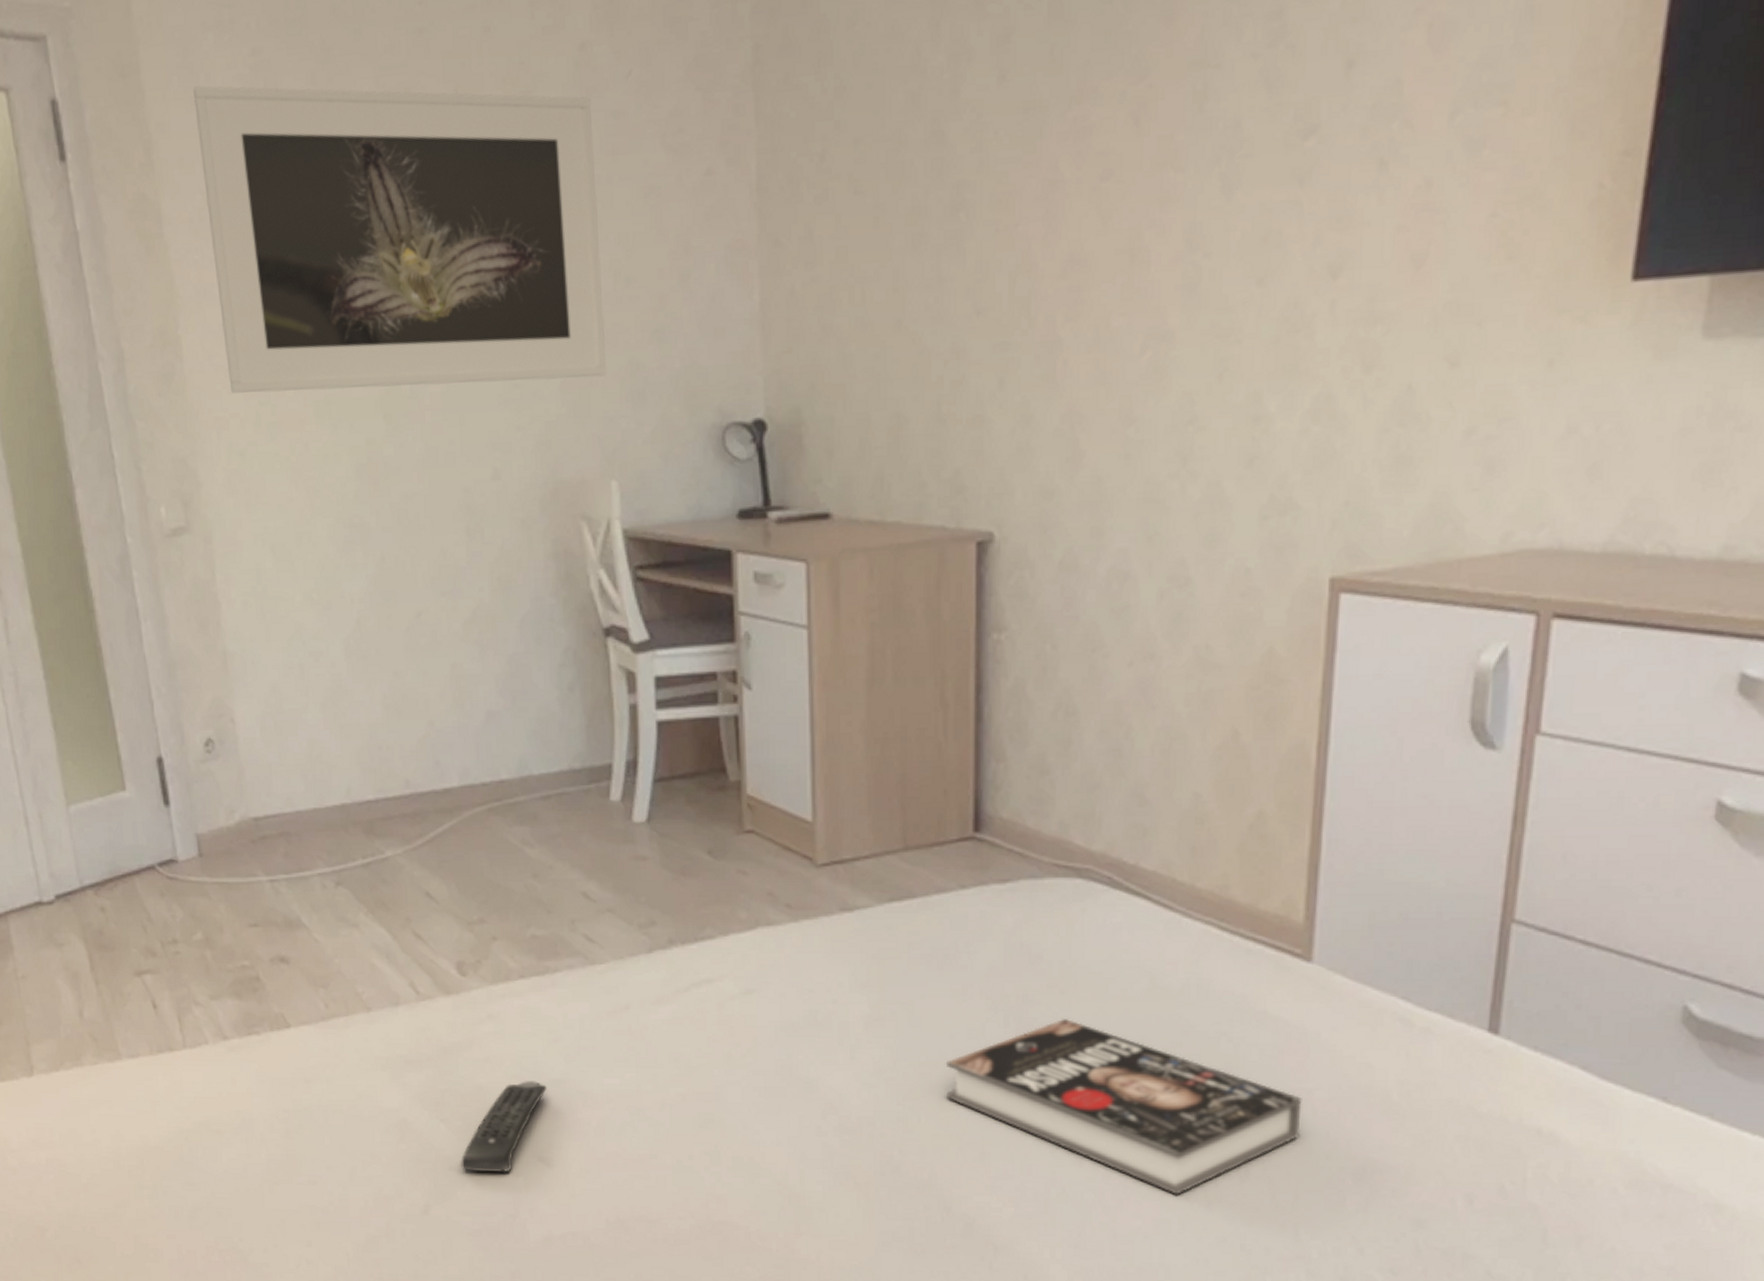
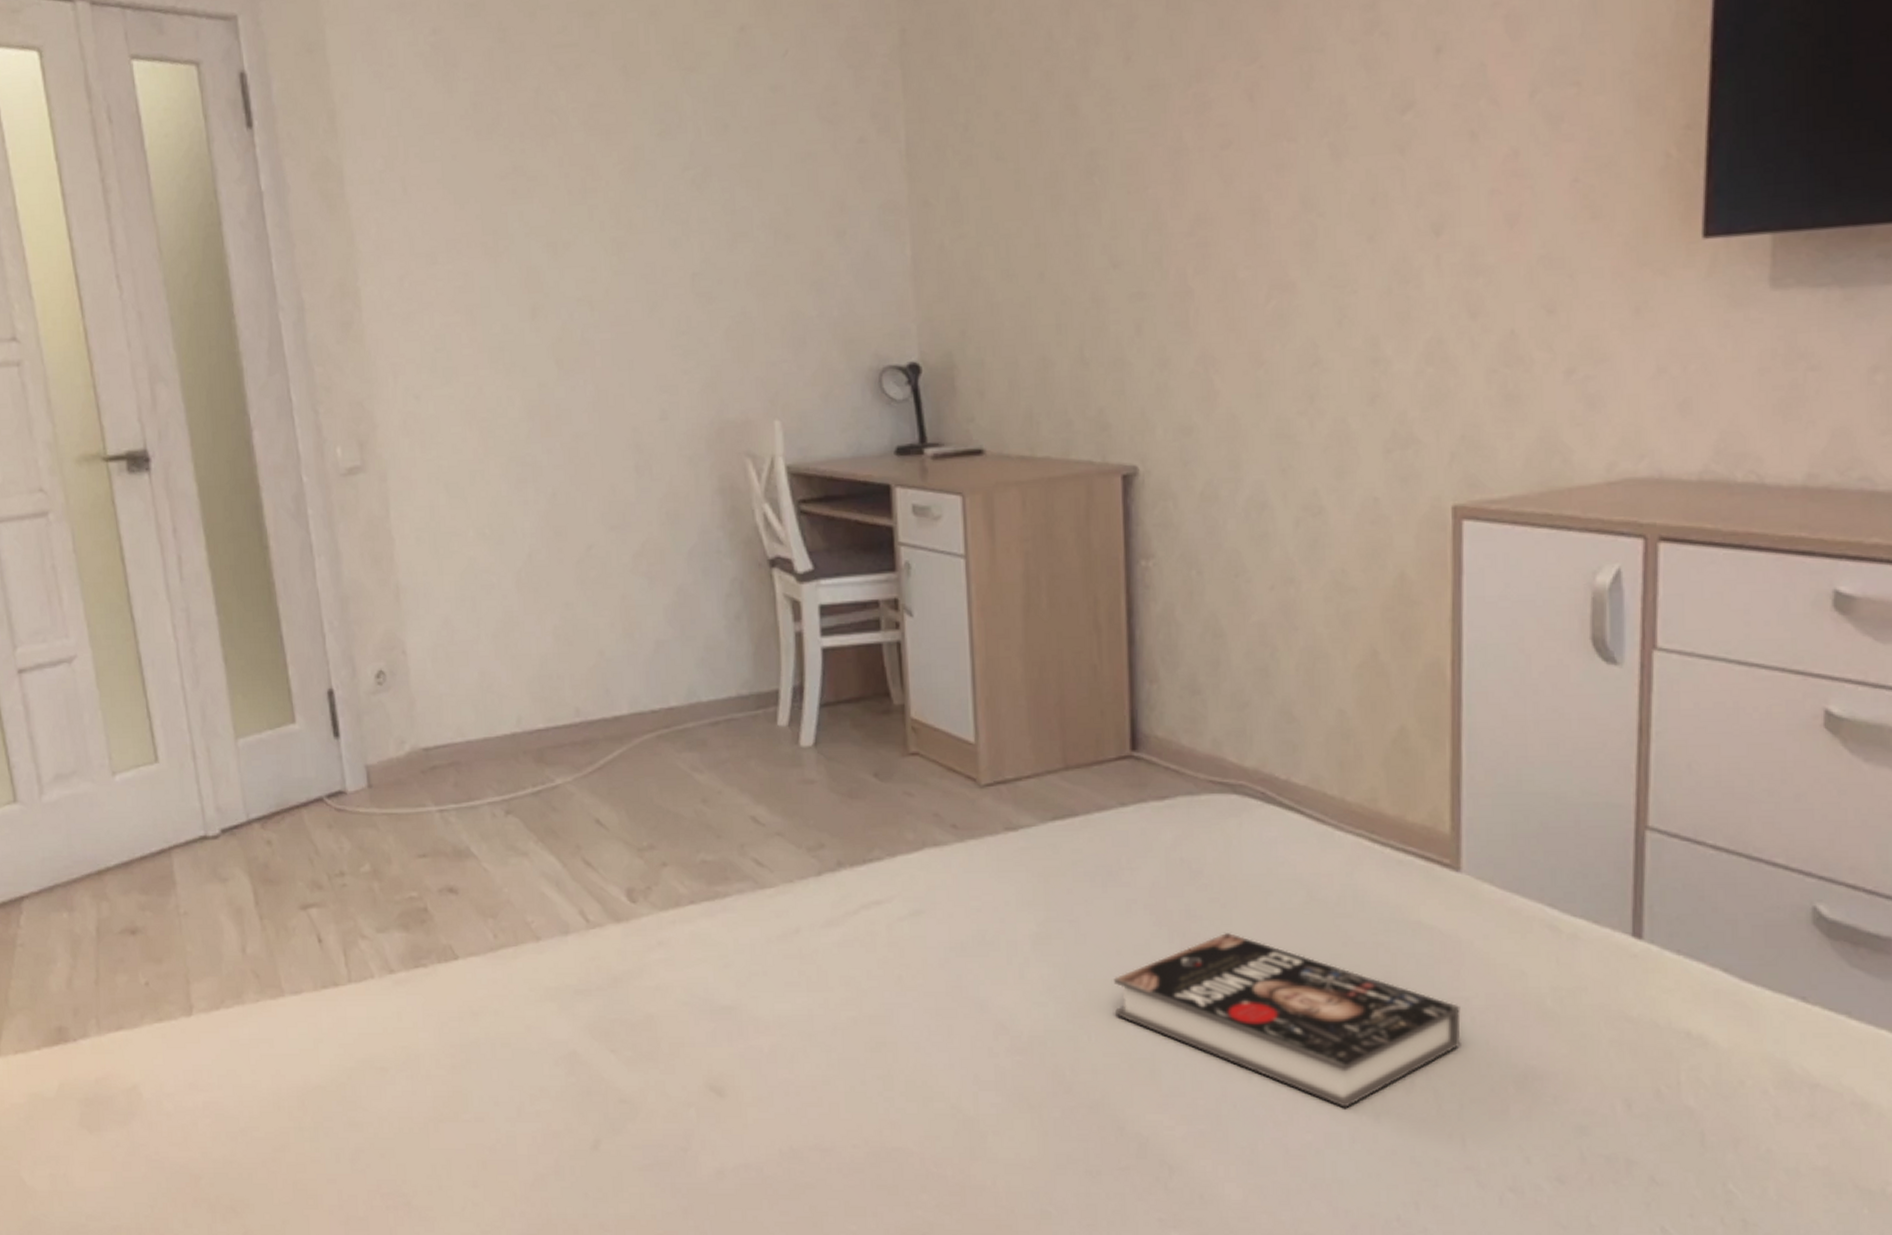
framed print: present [193,85,607,393] -> none [376,61,769,341]
remote control: present [461,1081,547,1173] -> none [631,1008,718,1104]

